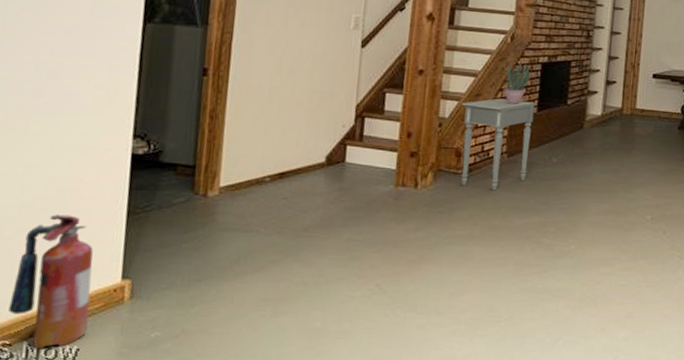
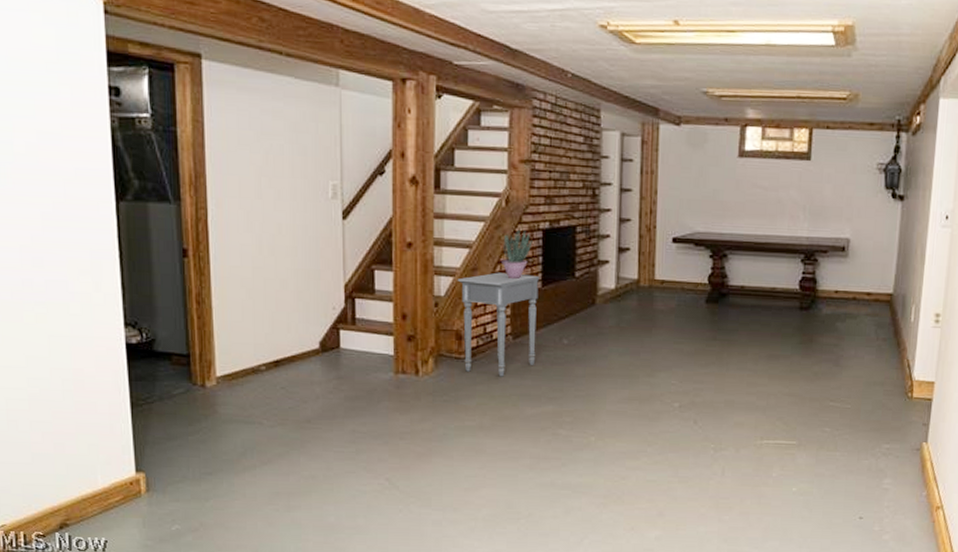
fire extinguisher: present [9,214,93,349] -> none [36,407,112,541]

